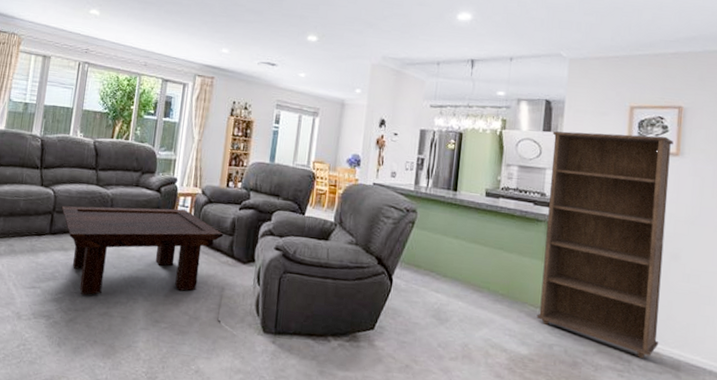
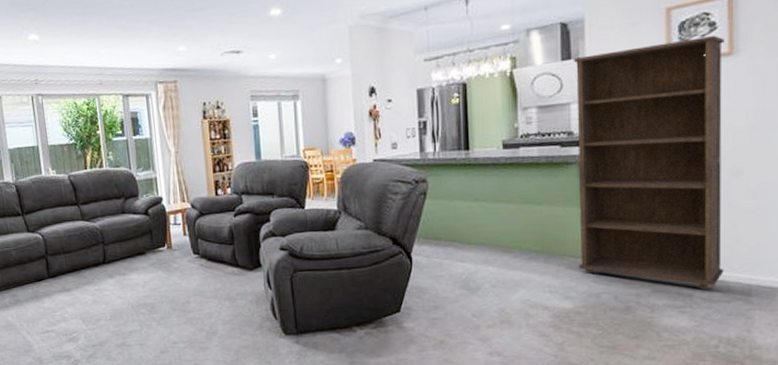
coffee table: present [61,205,224,295] -> none [53,227,224,331]

